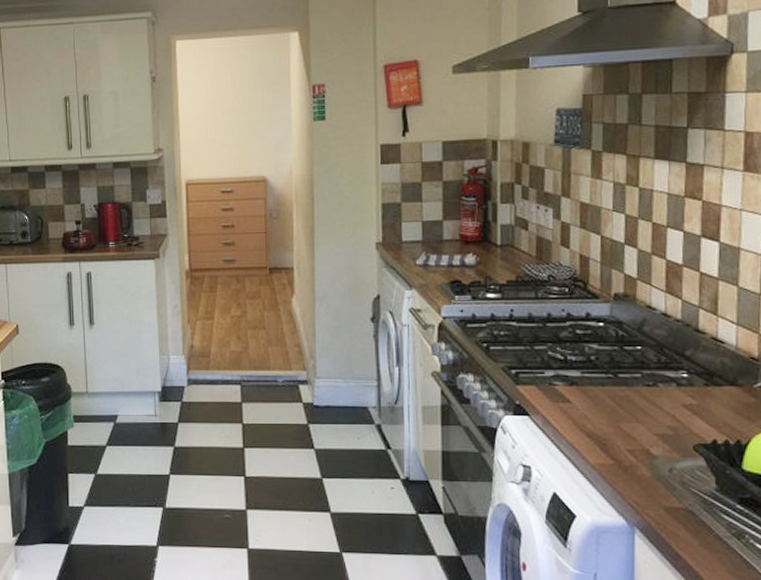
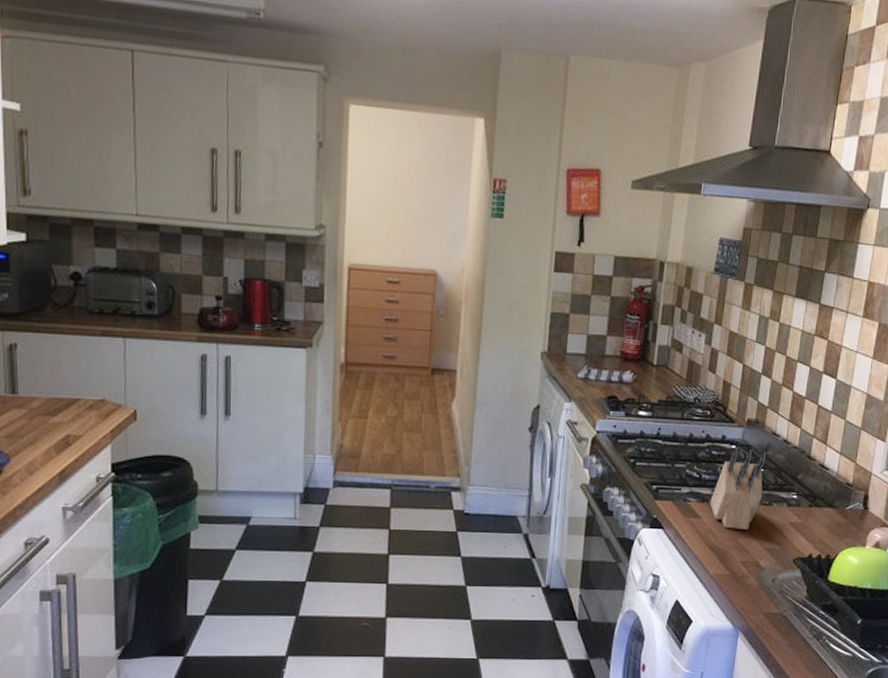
knife block: none [580,325,644,414] -> present [710,448,768,530]

